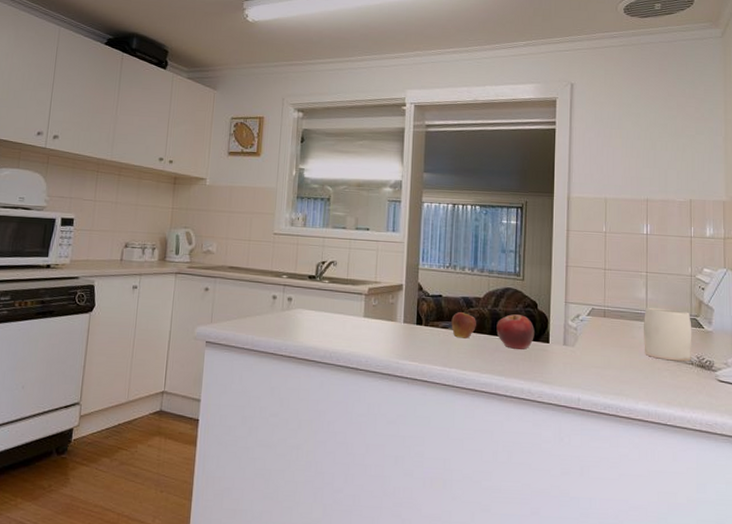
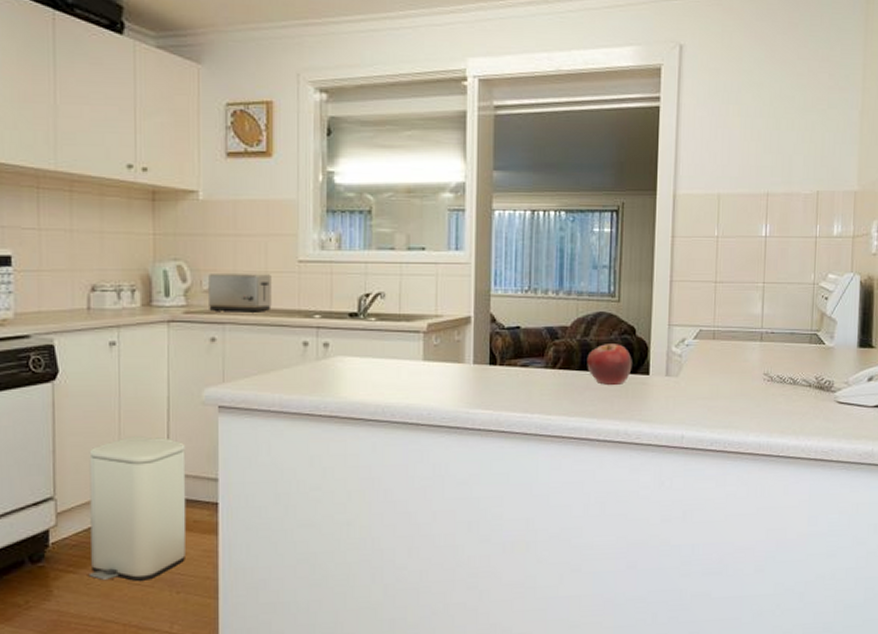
pedal bin: none [97,360,179,478] -> present [88,436,187,581]
toaster: none [206,239,253,271] -> present [208,272,272,312]
fruit: present [451,309,476,339] -> none [532,341,563,377]
mug: present [644,307,692,362] -> none [757,324,812,384]

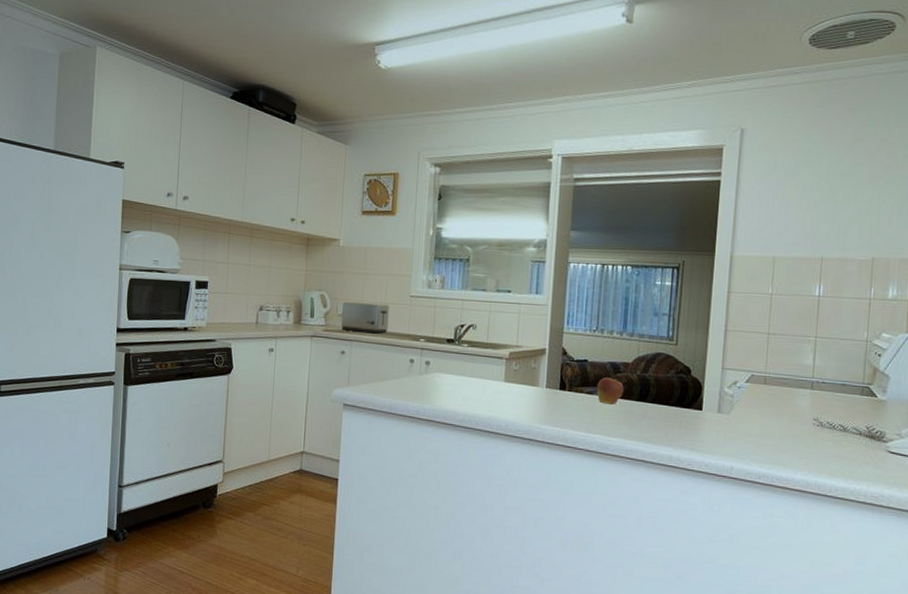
pedal bin: present [88,436,187,581] -> none [242,421,318,532]
fruit: none [532,341,563,377] -> present [596,375,624,405]
fruit: present [587,344,632,385] -> none [645,380,687,416]

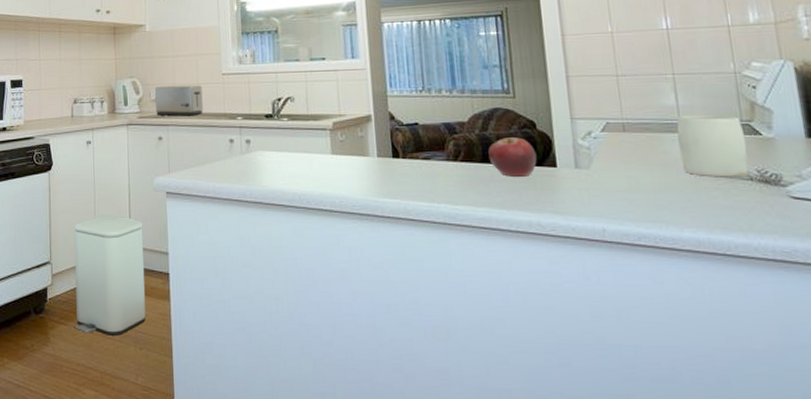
pedal bin: none [242,421,318,532] -> present [74,216,146,336]
fruit: present [596,375,624,405] -> none [433,136,464,169]
fruit: none [645,380,687,416] -> present [488,137,537,177]
mug: none [807,374,864,432] -> present [676,114,750,177]

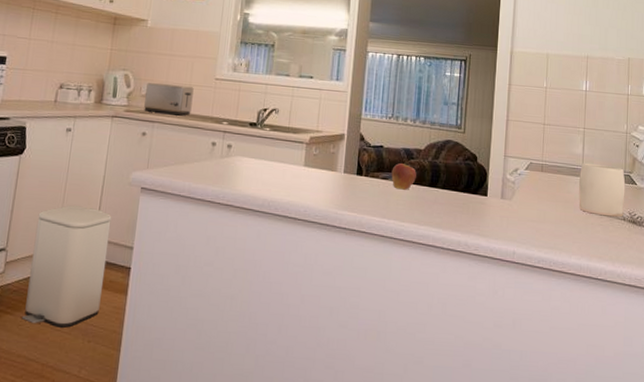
fruit: none [433,136,464,169] -> present [391,161,417,190]
fruit: present [488,137,537,177] -> none [436,167,474,202]

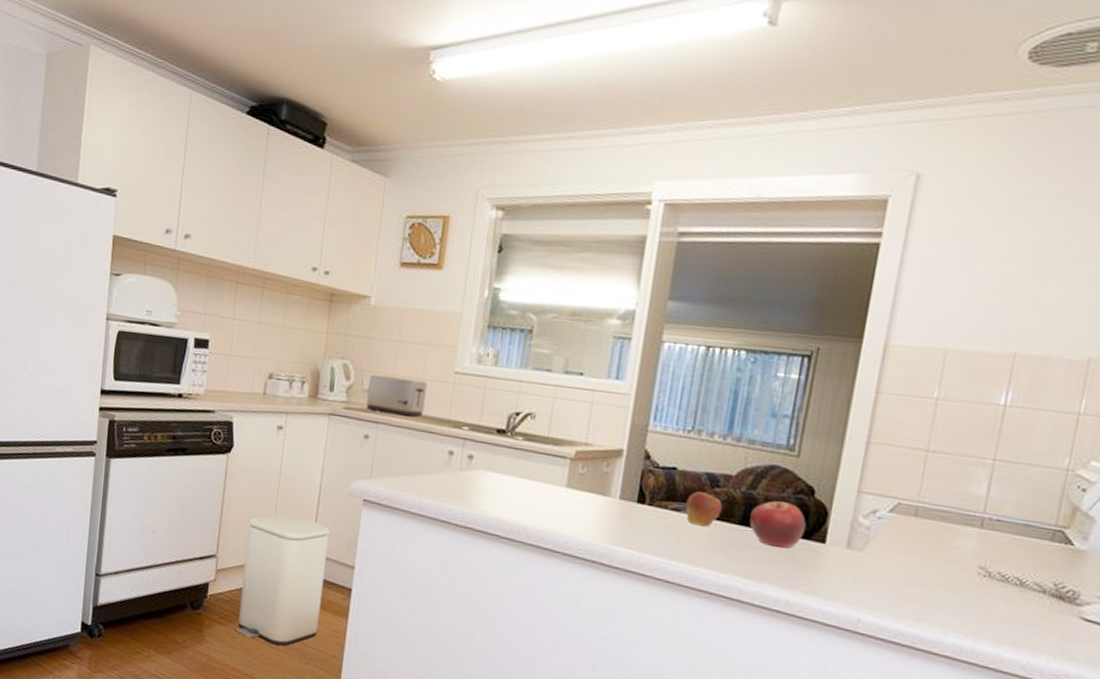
fruit: none [436,167,474,202] -> present [749,500,806,548]
mug: present [579,162,626,218] -> none [970,508,1055,589]

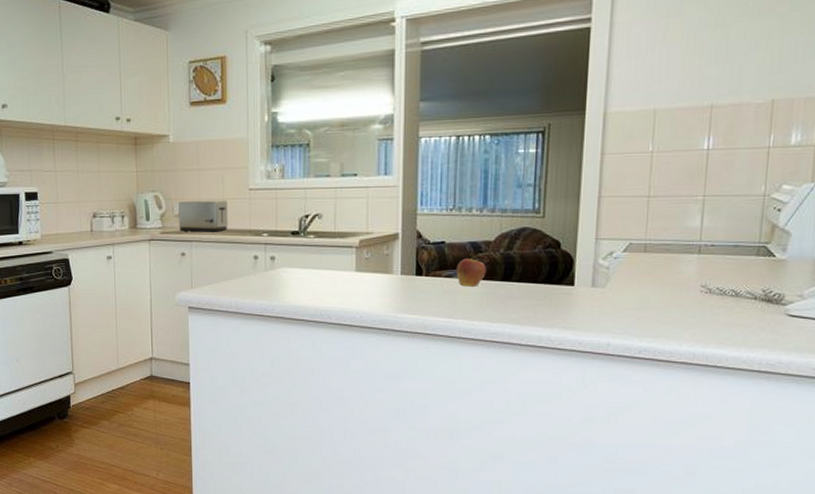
pedal bin: present [235,513,330,646] -> none [95,329,167,438]
fruit: present [749,500,806,548] -> none [510,257,557,294]

